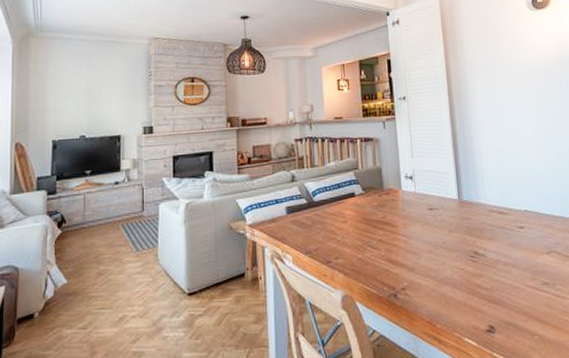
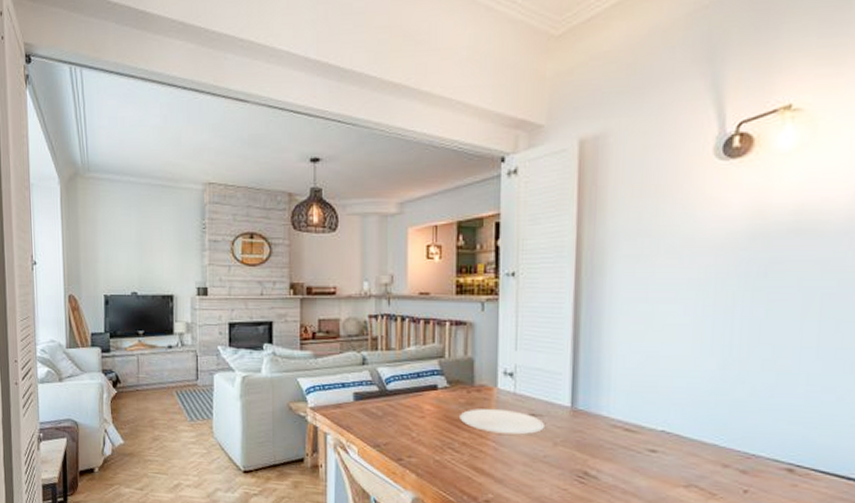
plate: none [375,207,441,229] -> present [460,408,546,435]

